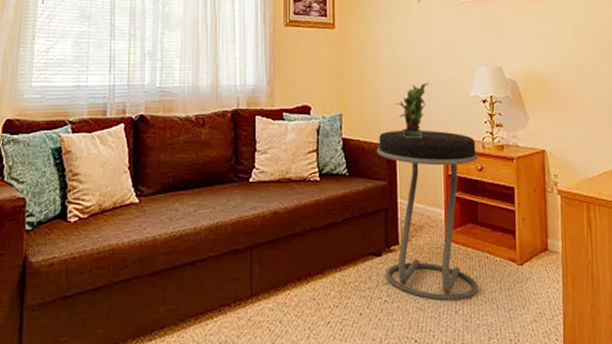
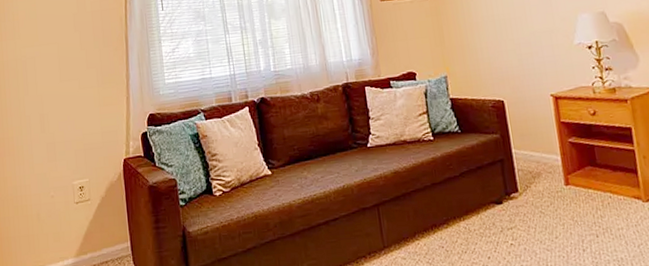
stool: present [377,131,478,302] -> none [485,81,604,241]
potted plant: present [394,82,429,139] -> none [497,35,530,92]

